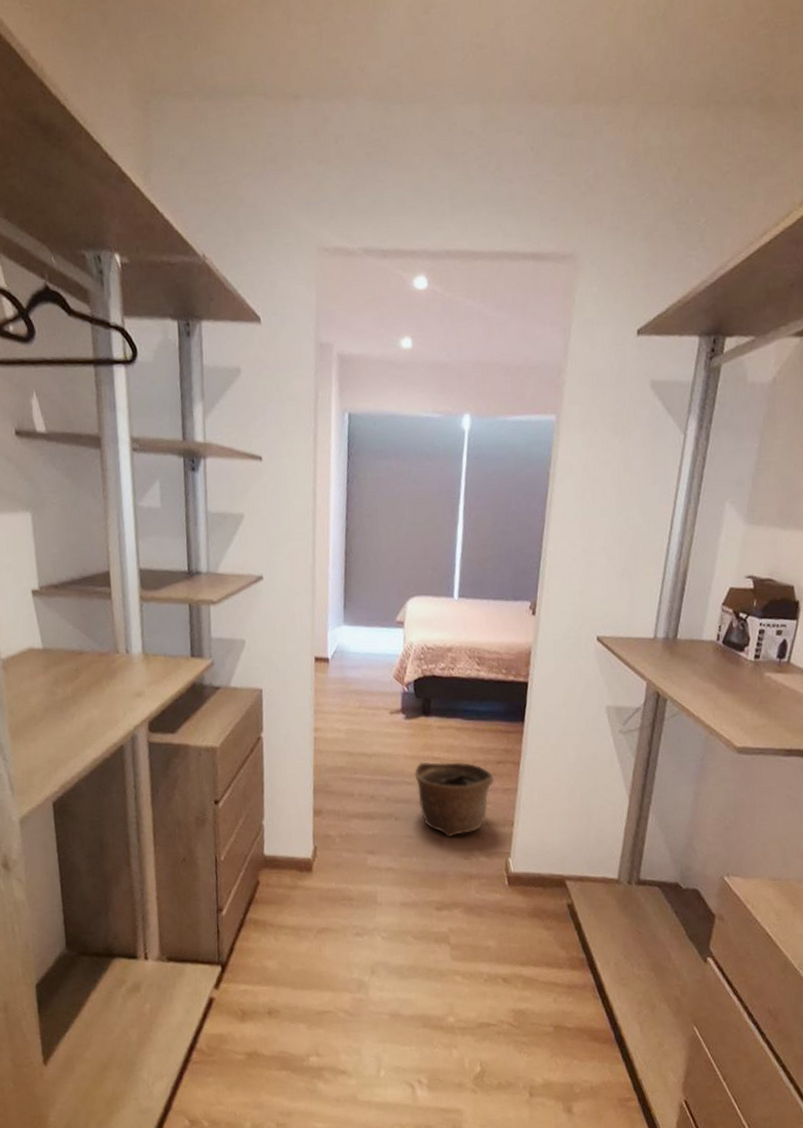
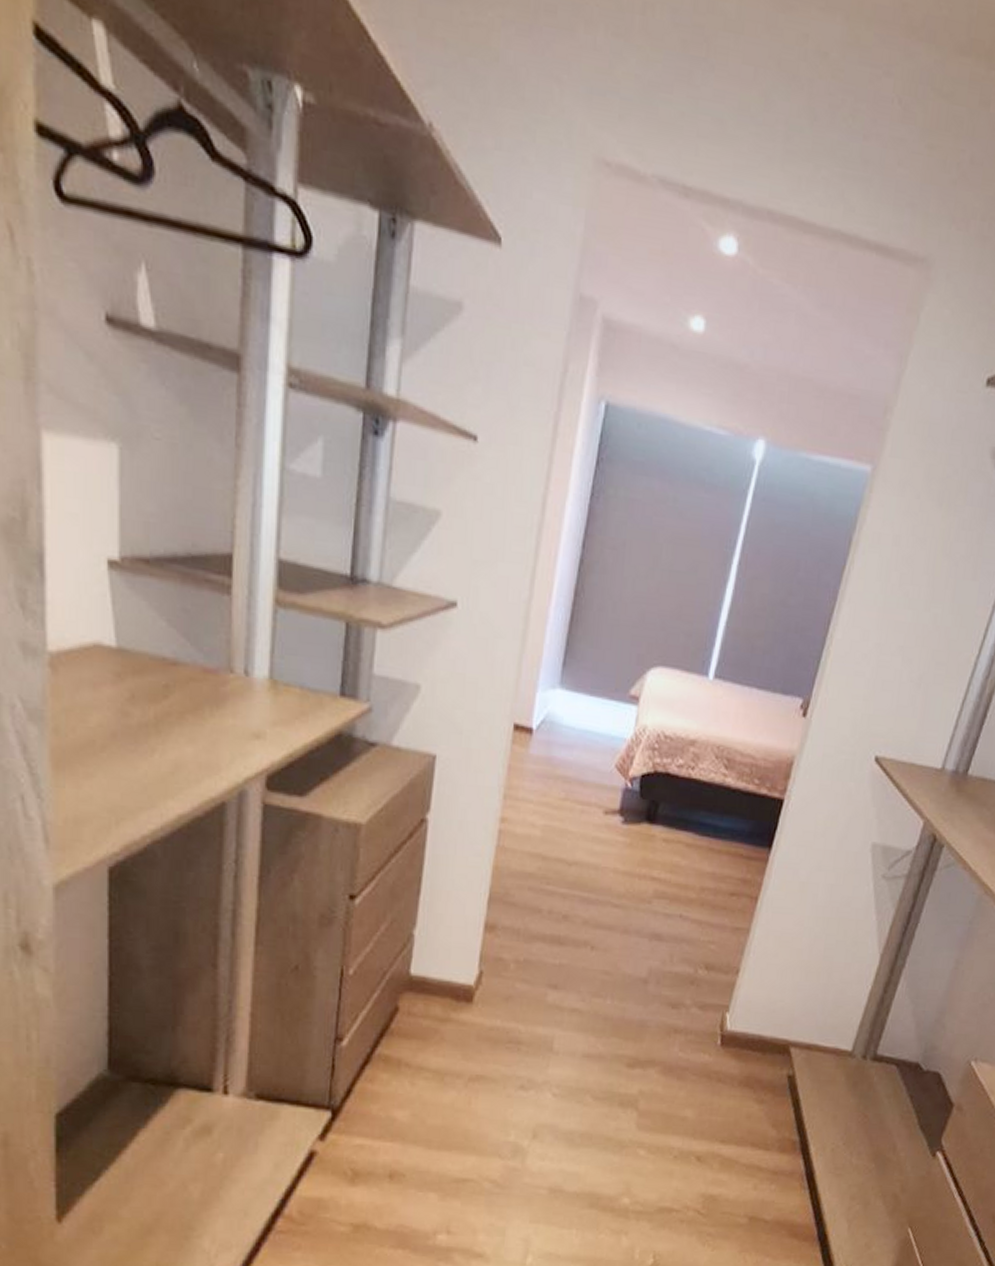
basket: present [414,761,494,838] -> none [624,880,723,980]

